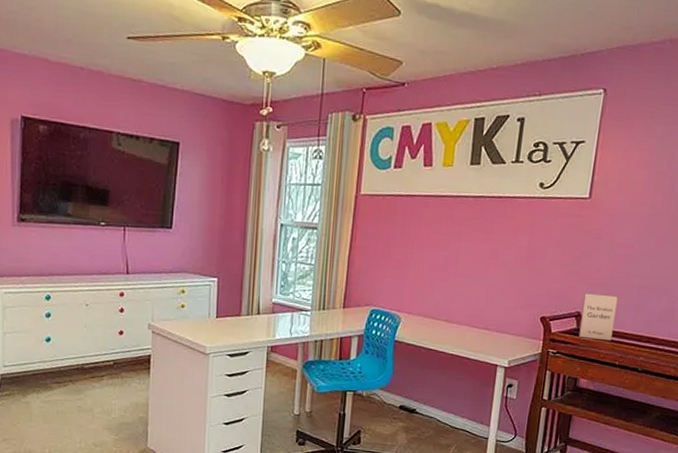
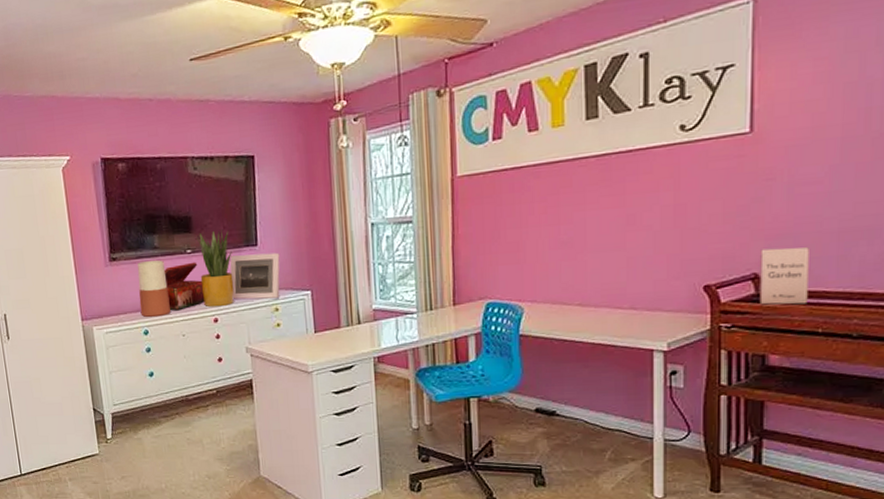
vase: none [44,227,77,284] -> present [137,260,171,318]
decorative box: none [74,234,113,281] -> present [164,262,205,311]
planter: none [111,207,146,282] -> present [196,229,235,308]
picture frame: none [141,234,192,282] -> present [230,252,280,300]

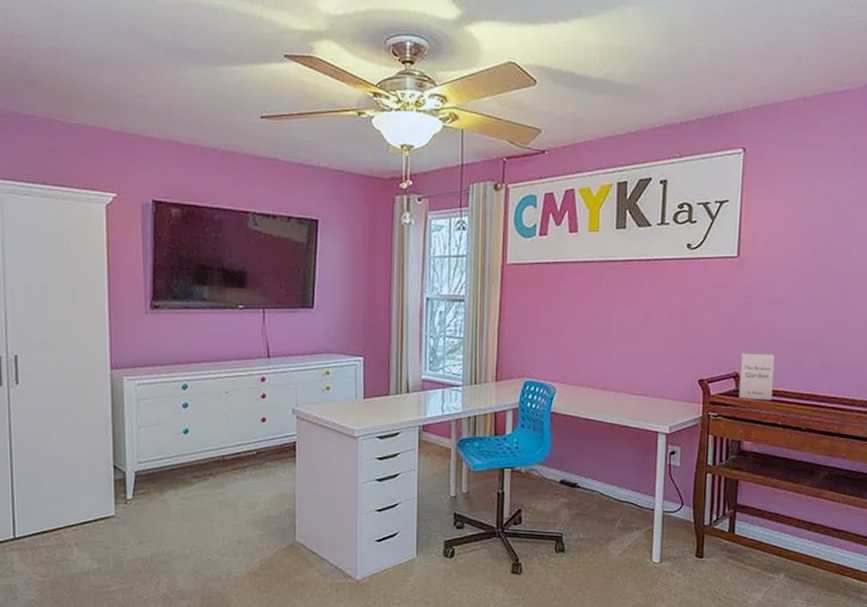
vase: present [137,260,171,318] -> none [180,312,214,372]
decorative box: present [164,262,205,311] -> none [211,318,253,367]
planter: present [196,229,235,308] -> none [250,288,287,366]
picture frame: present [230,252,280,300] -> none [283,316,335,363]

